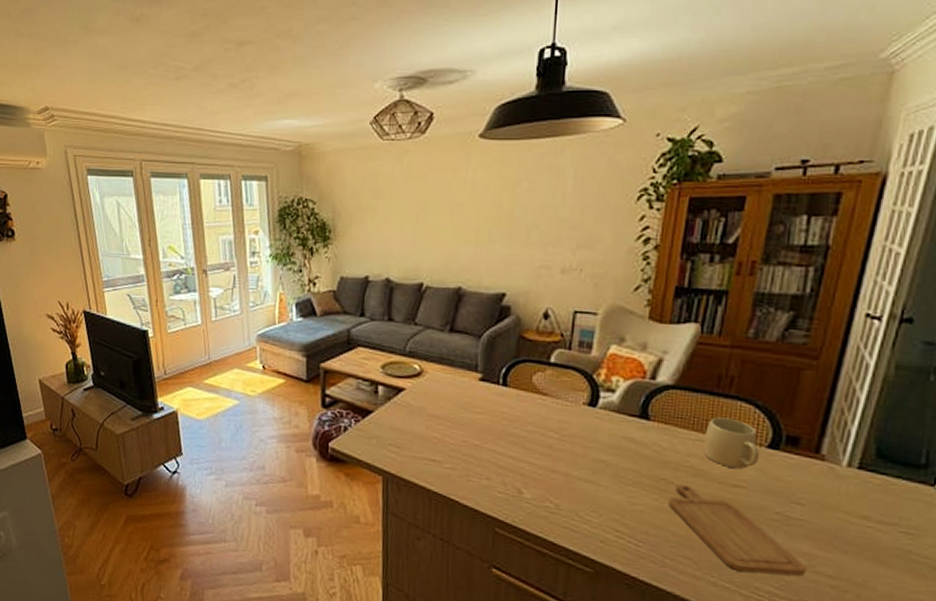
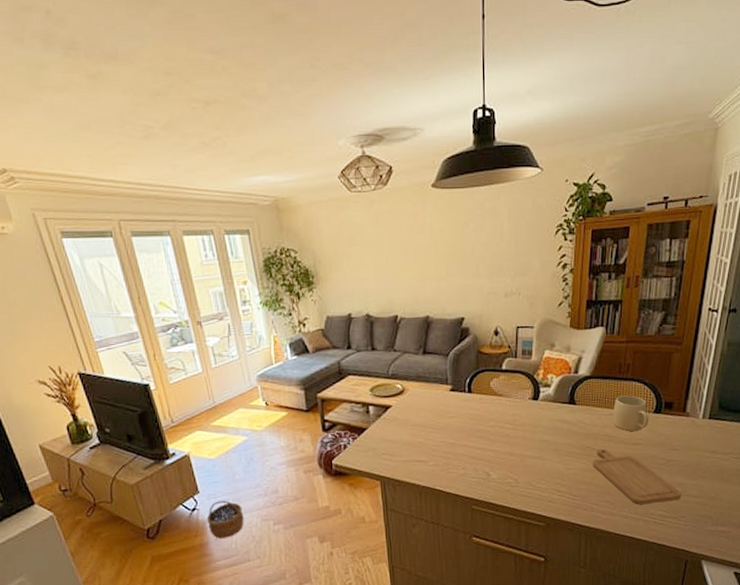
wicker basket: none [186,467,225,511] -> present [206,500,244,539]

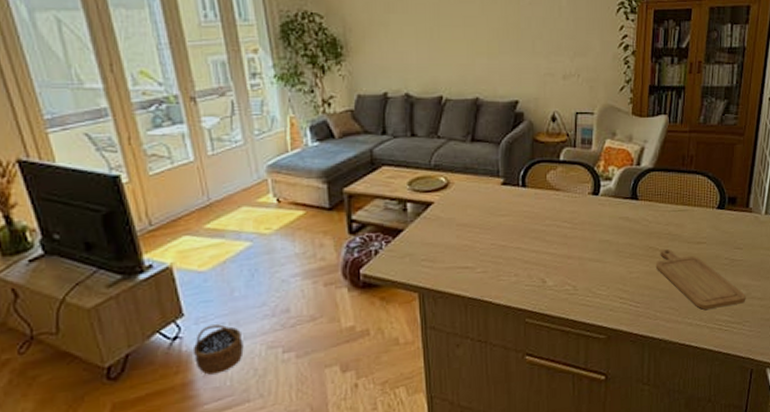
mug: present [613,395,649,431] -> none [677,189,713,229]

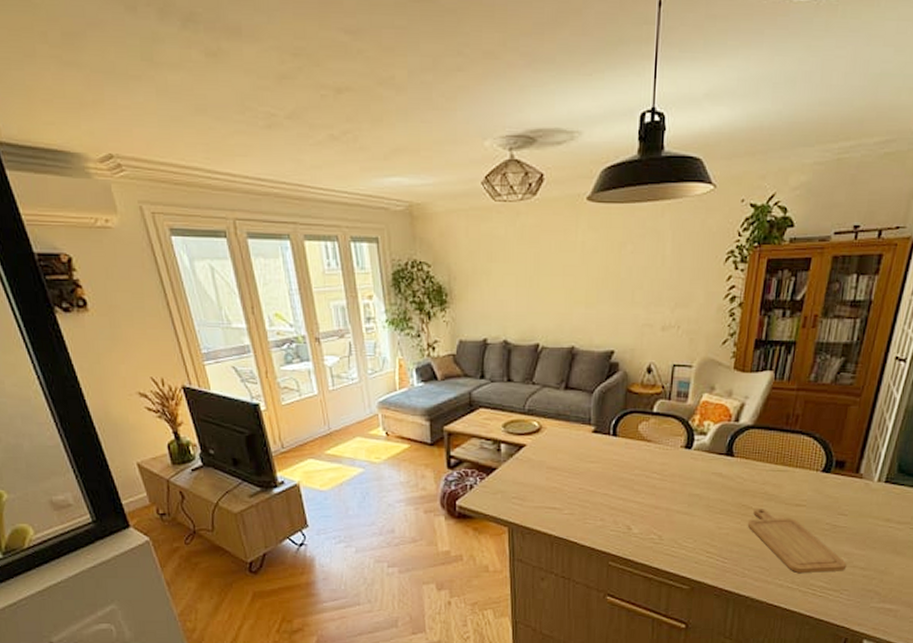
wicker basket: present [192,324,244,375] -> none [315,537,356,578]

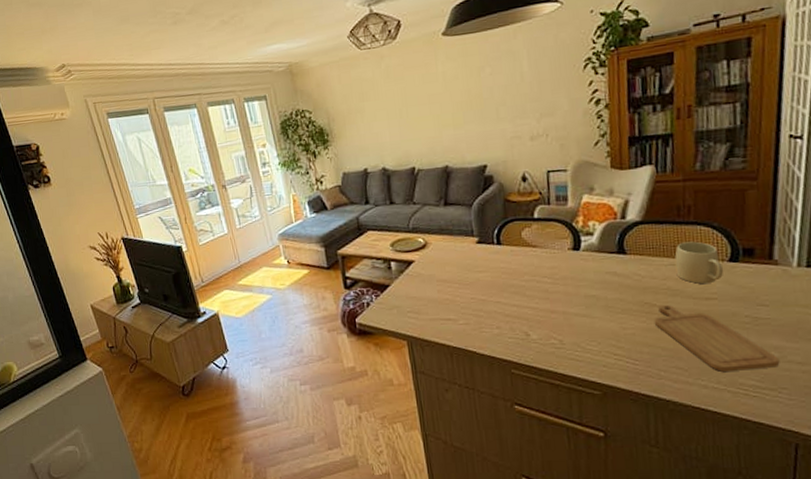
mug: none [775,450,817,490] -> present [674,241,724,284]

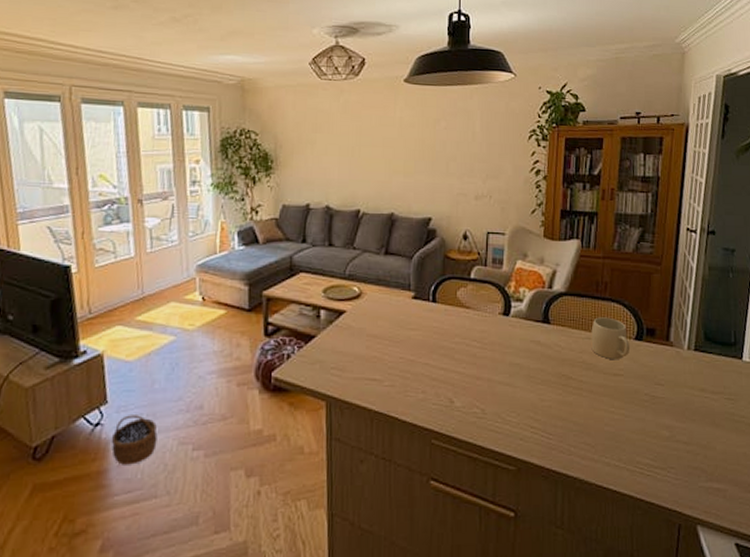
wicker basket: none [236,359,272,398] -> present [111,415,158,465]
chopping board: present [654,304,780,372] -> none [569,377,670,449]

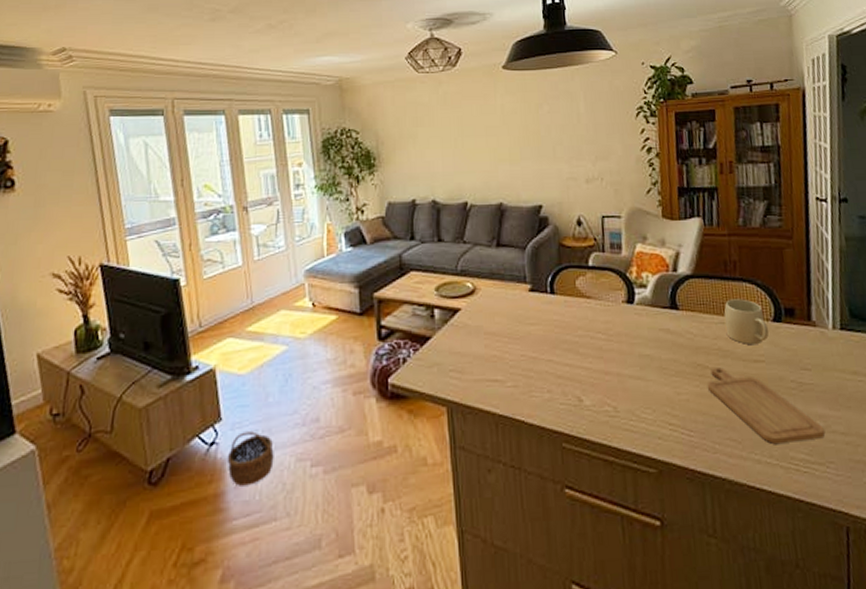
chopping board: none [569,377,670,449] -> present [707,366,825,444]

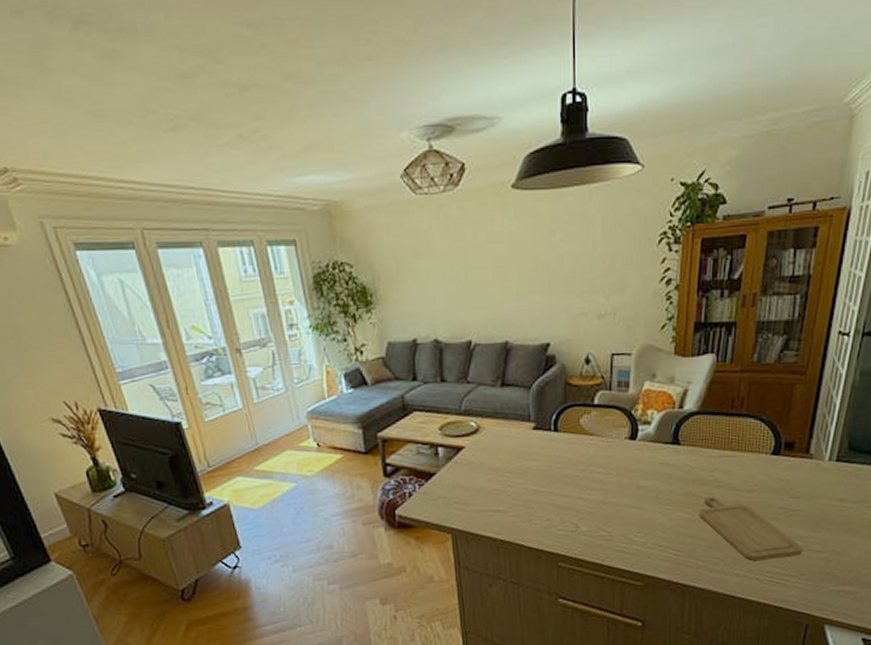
wicker basket: present [227,431,274,486] -> none [250,557,294,601]
mug: present [723,299,769,344] -> none [724,434,766,476]

